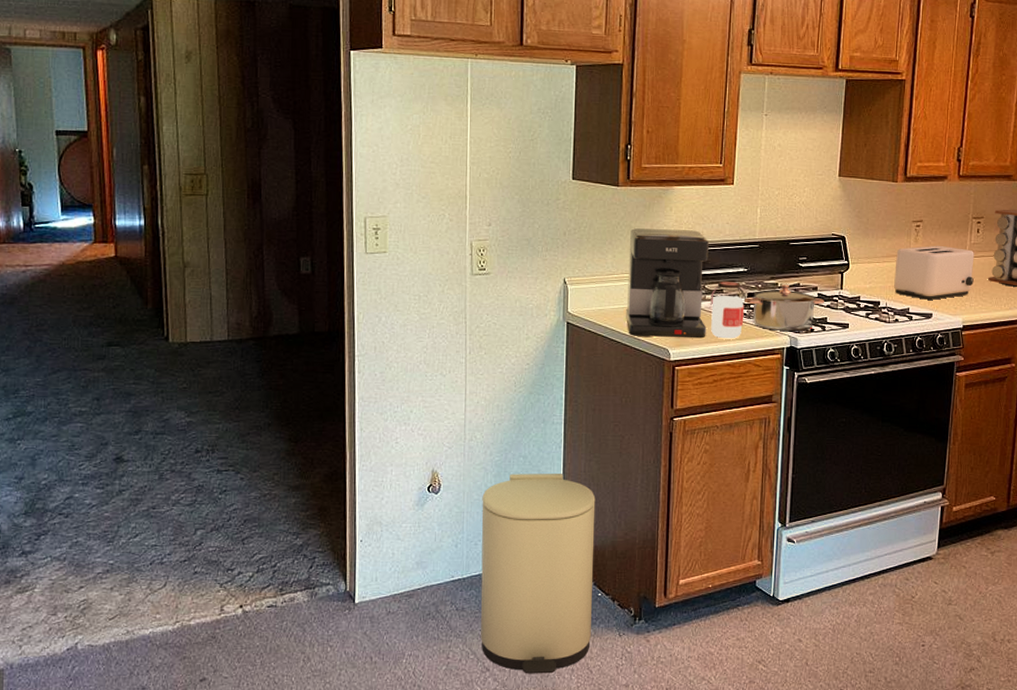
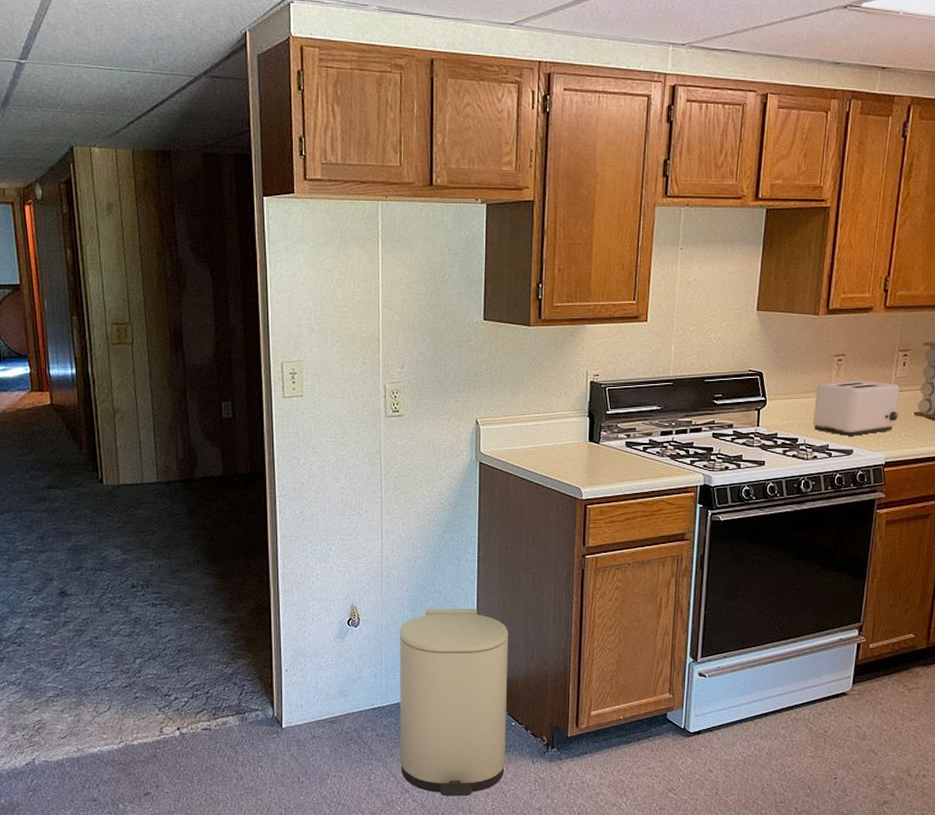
coffee maker: present [626,228,709,339] -> none [538,368,621,477]
jar: present [710,281,746,339] -> none [623,420,659,478]
cooking pot: present [743,284,824,332] -> none [656,422,740,470]

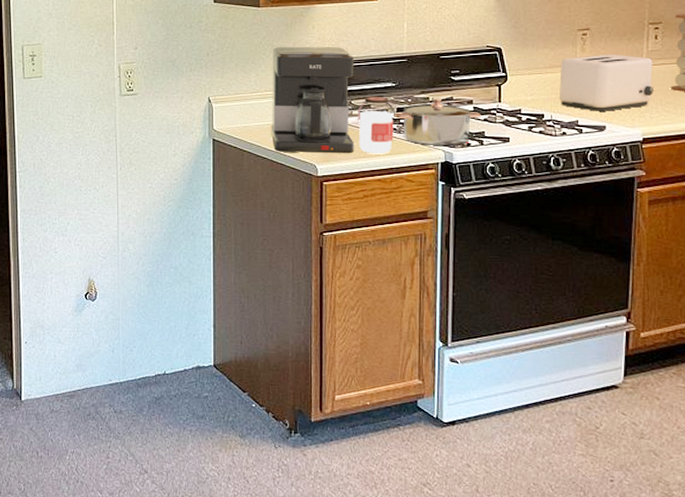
pedal bin: present [399,609,509,796] -> none [136,284,247,480]
coffee maker: none [538,368,621,477] -> present [271,47,354,154]
jar: none [623,420,659,478] -> present [358,97,395,154]
cooking pot: none [656,422,740,470] -> present [393,98,481,147]

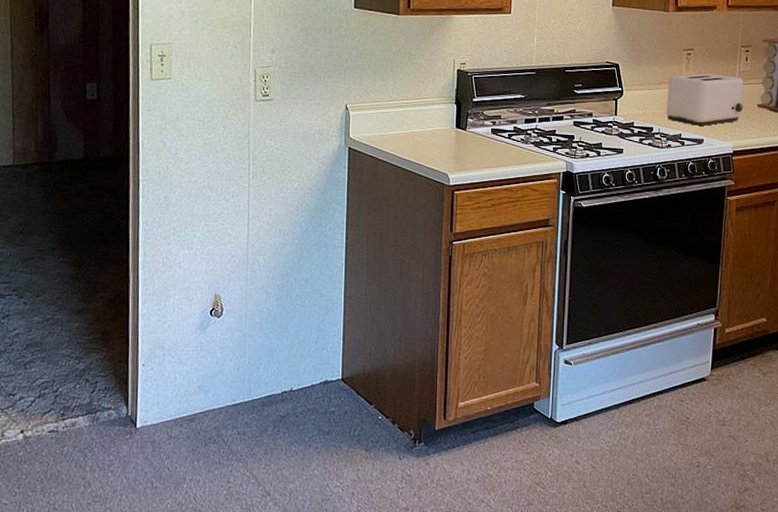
coffee maker: present [271,47,354,154] -> none [406,56,487,164]
jar: present [358,97,395,154] -> none [489,108,523,164]
cooking pot: present [393,98,481,147] -> none [521,110,599,157]

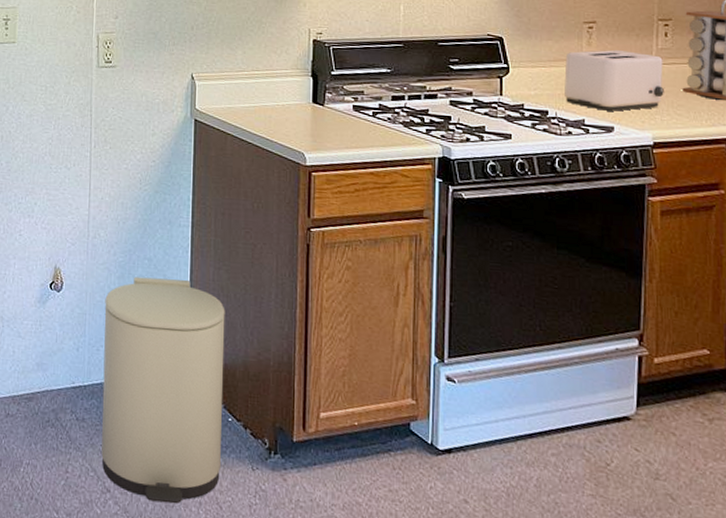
pedal bin: none [261,297,376,498] -> present [101,276,225,504]

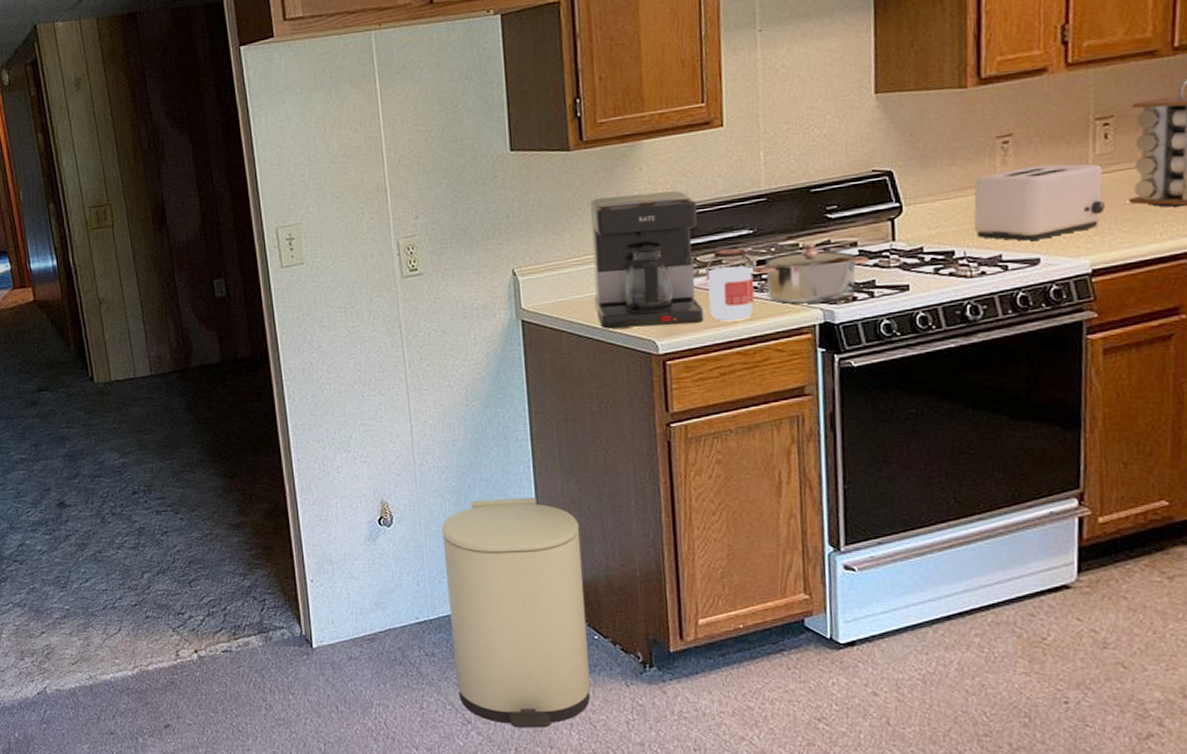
coffee maker: none [257,24,347,143] -> present [590,190,704,329]
jar: none [350,82,390,146] -> present [705,248,755,322]
cooking pot: none [387,87,481,141] -> present [751,243,869,305]

